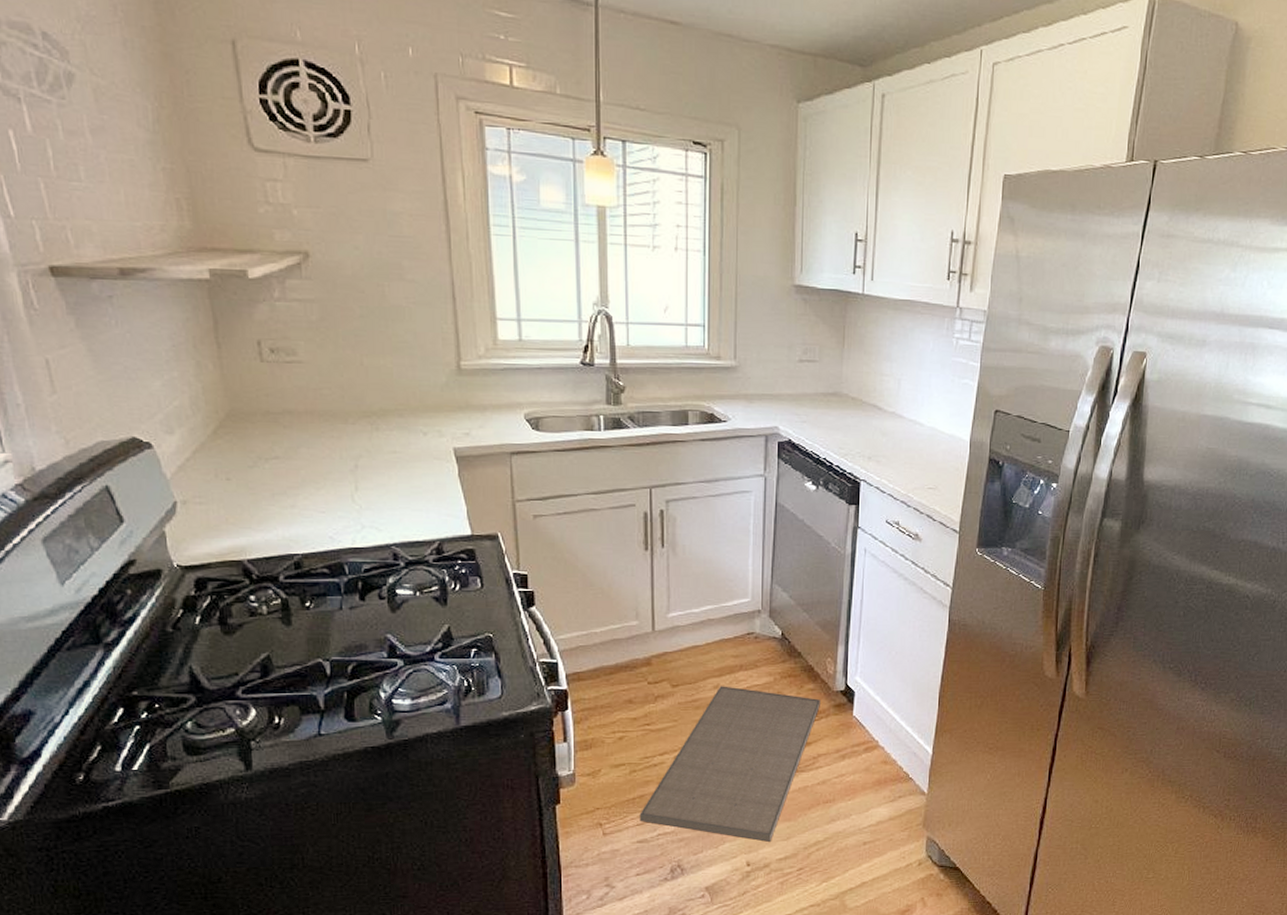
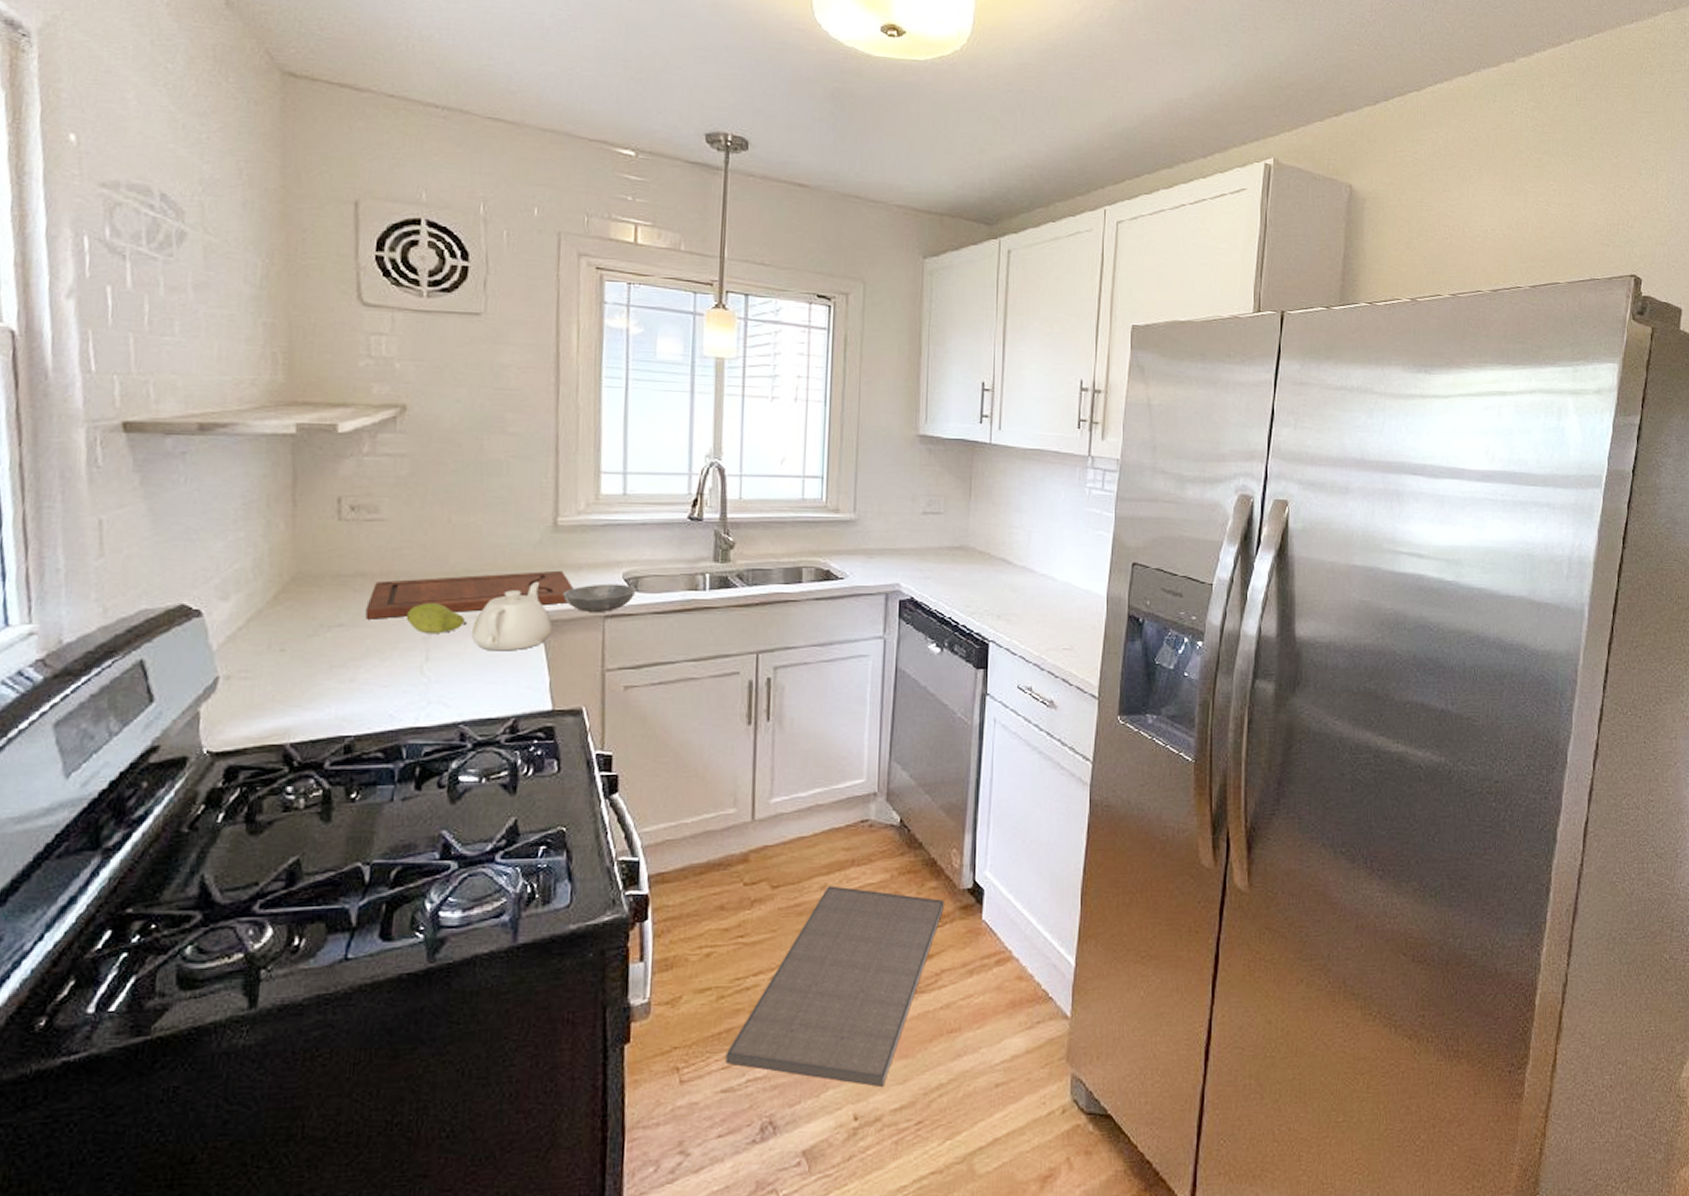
cutting board: none [297,410,481,453] -> present [365,570,574,619]
fruit: none [333,438,389,467] -> present [406,602,468,635]
teapot: none [394,420,465,483] -> present [472,581,553,651]
bowl: none [472,423,538,450] -> present [563,583,637,614]

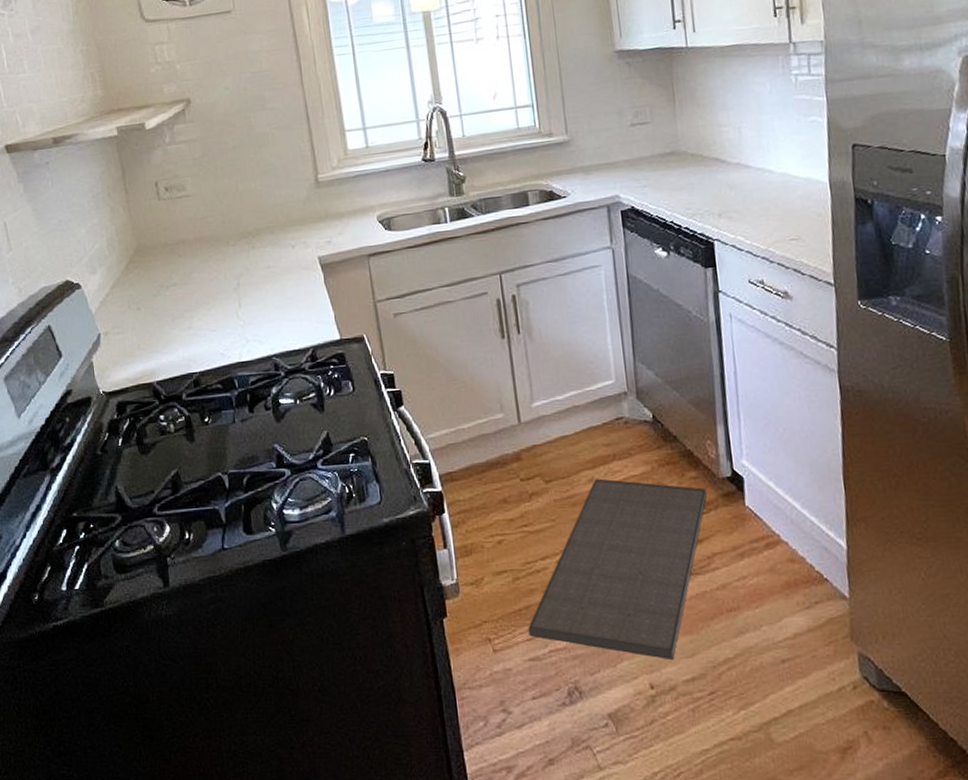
cutting board: present [365,570,574,619] -> none [189,219,340,278]
fruit: present [406,602,468,635] -> none [219,258,265,286]
teapot: present [472,581,553,651] -> none [269,231,330,294]
bowl: present [563,583,637,614] -> none [333,225,390,254]

